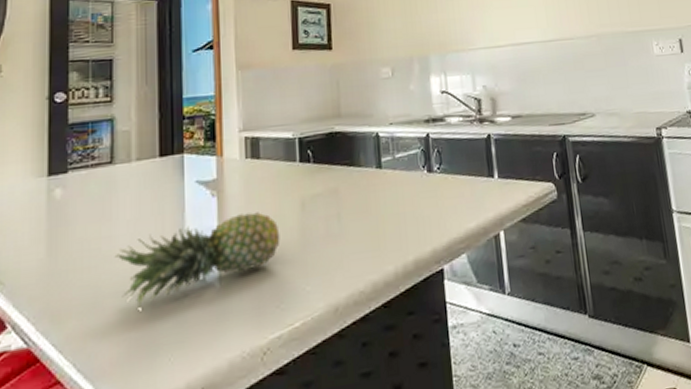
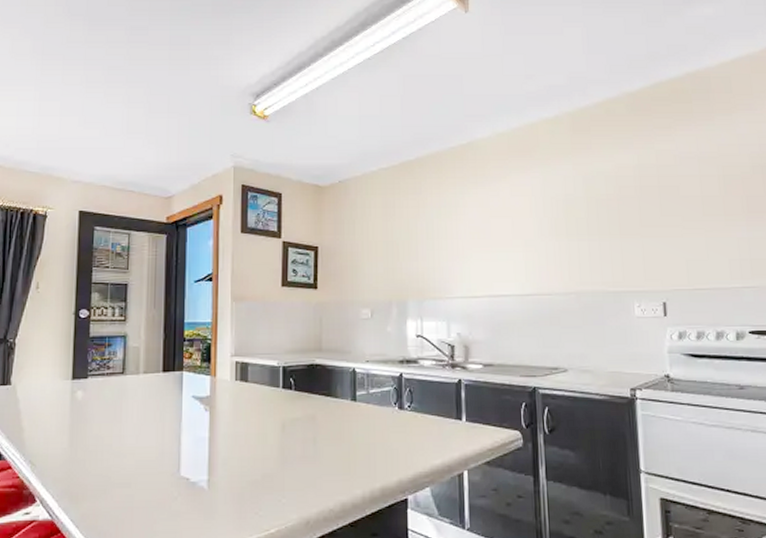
fruit: present [114,212,280,308] -> none [122,429,262,499]

